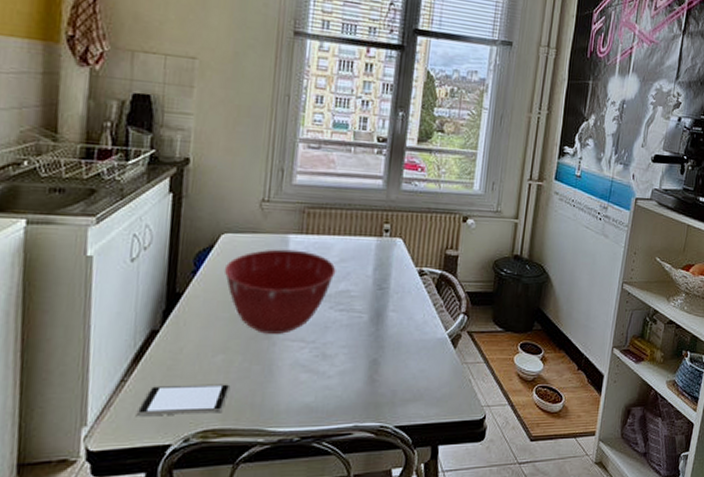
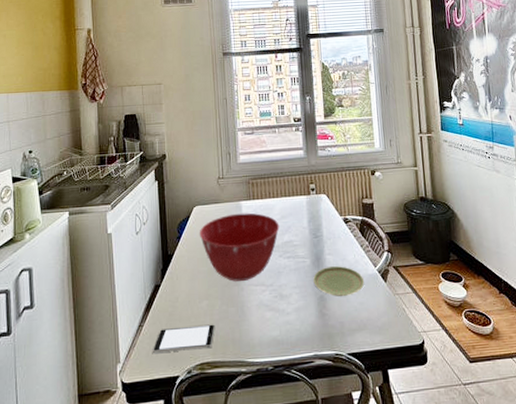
plate: none [368,326,431,361] -> present [313,266,365,297]

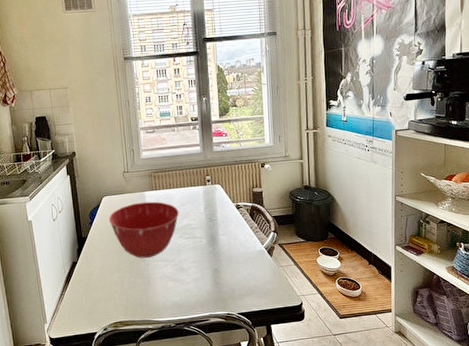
smartphone: present [152,324,216,353] -> none [73,292,126,315]
plate: present [313,266,365,297] -> none [209,244,253,269]

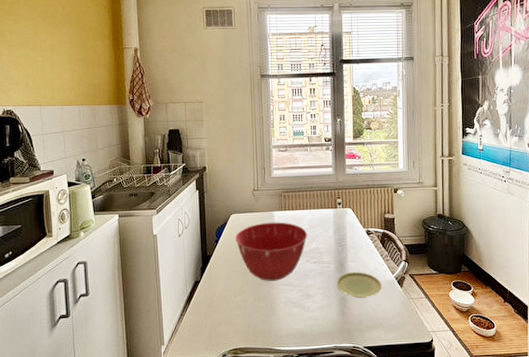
plate: none [209,244,253,269] -> present [336,272,383,298]

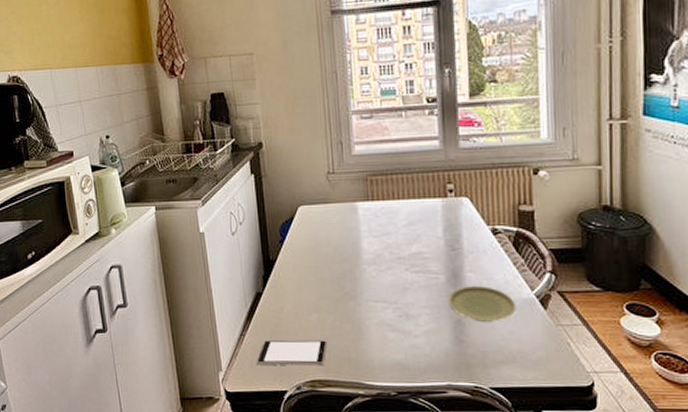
smartphone: none [192,316,248,338] -> present [256,340,328,366]
mixing bowl: present [235,222,308,281] -> none [305,216,406,295]

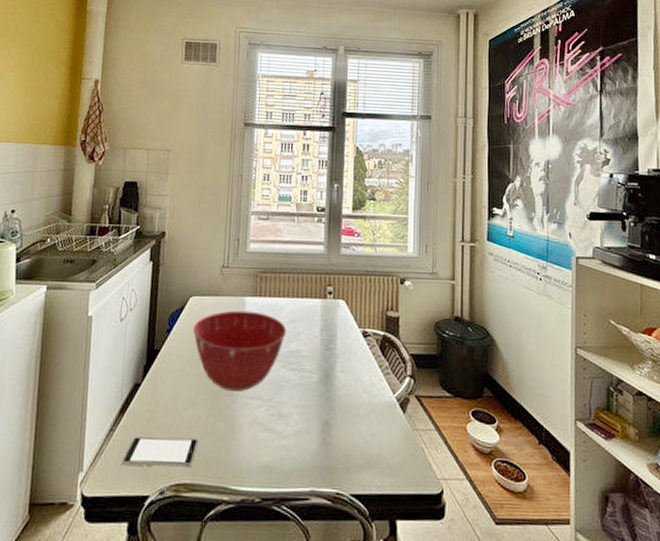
mixing bowl: none [305,216,406,295] -> present [192,310,287,391]
plate: present [448,286,517,322] -> none [319,387,380,424]

